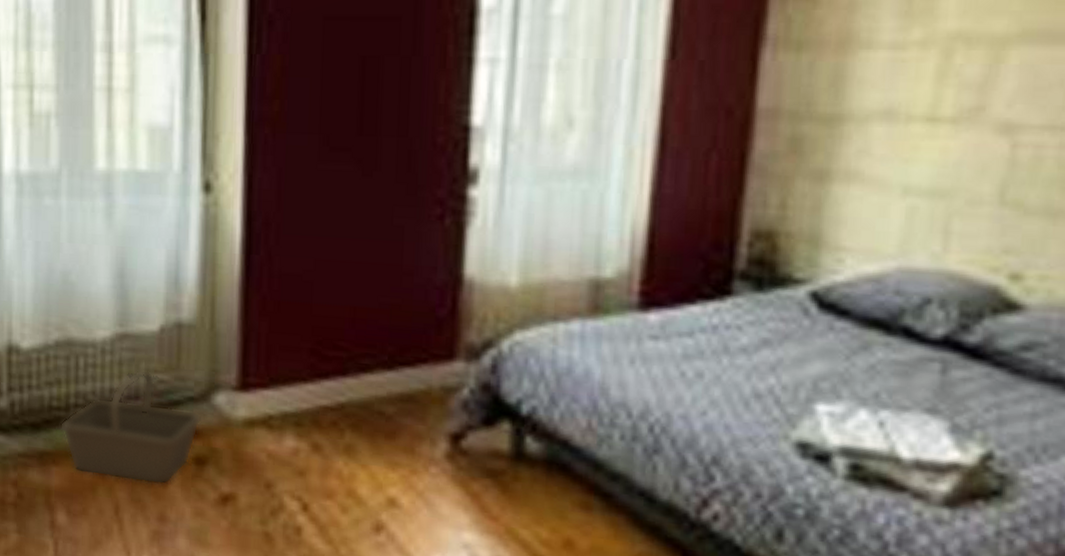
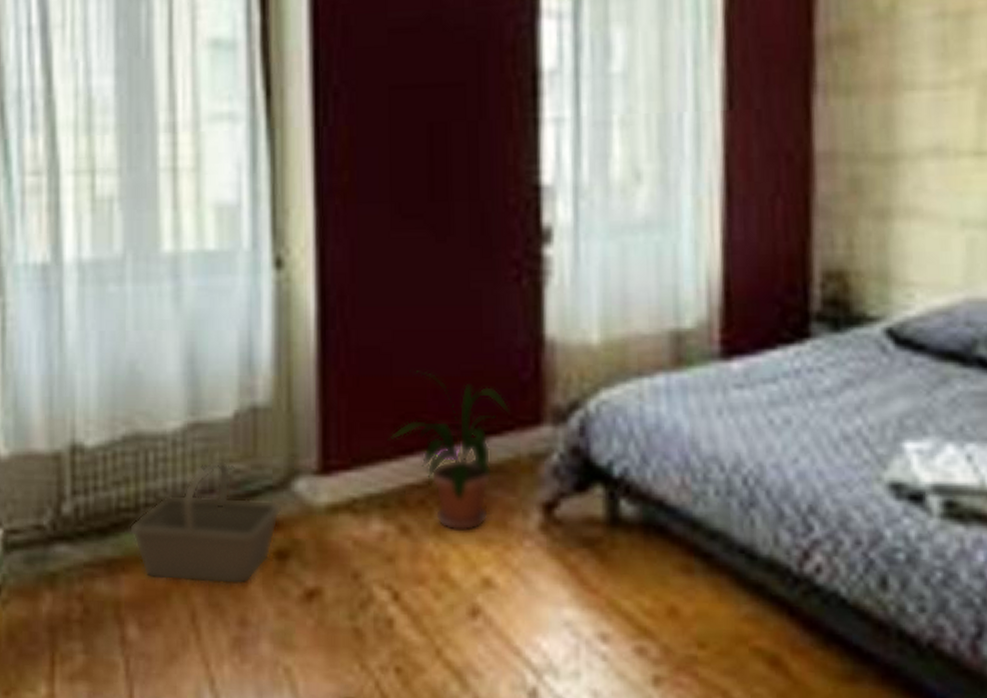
house plant: none [304,298,425,454] -> present [387,369,511,532]

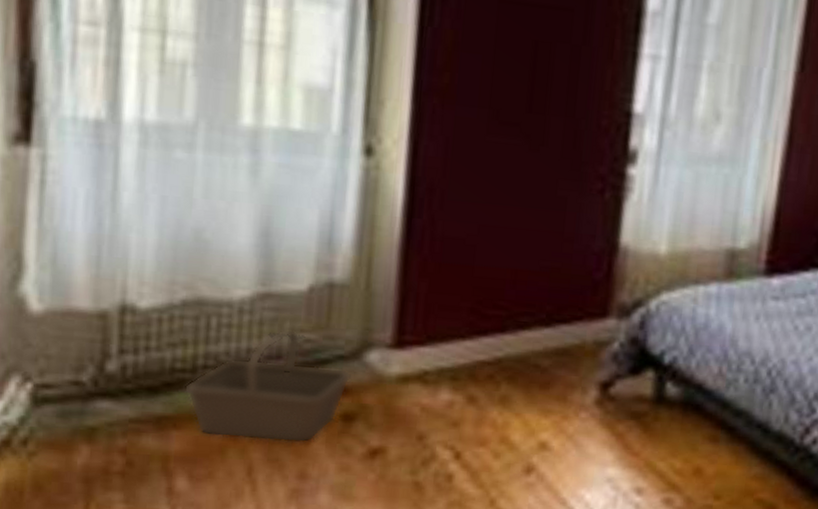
house plant: present [387,369,511,532] -> none [463,261,582,404]

